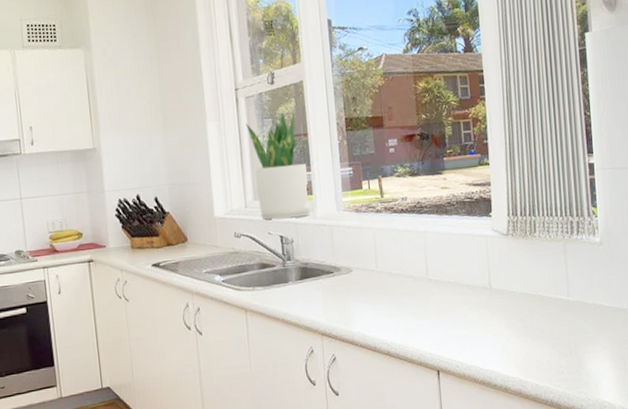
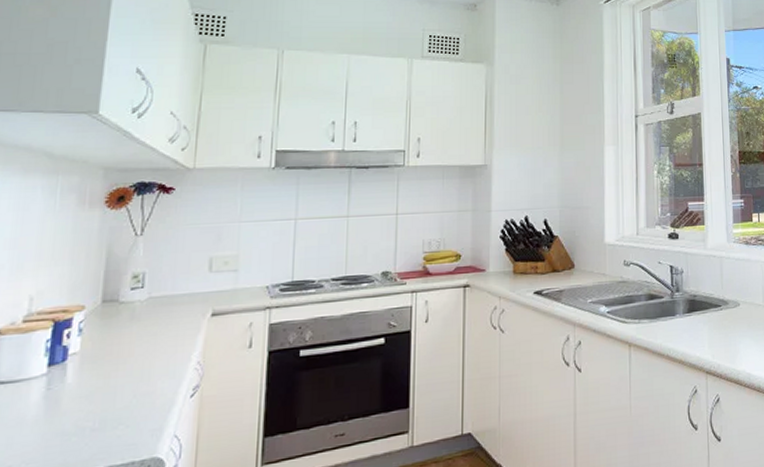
planter: present [246,111,310,220] -> none [643,141,702,249]

